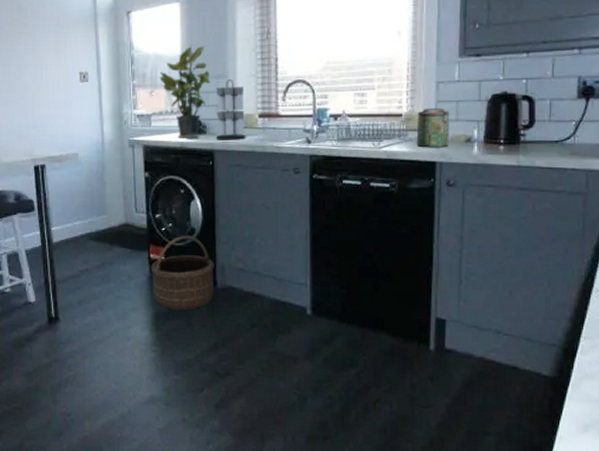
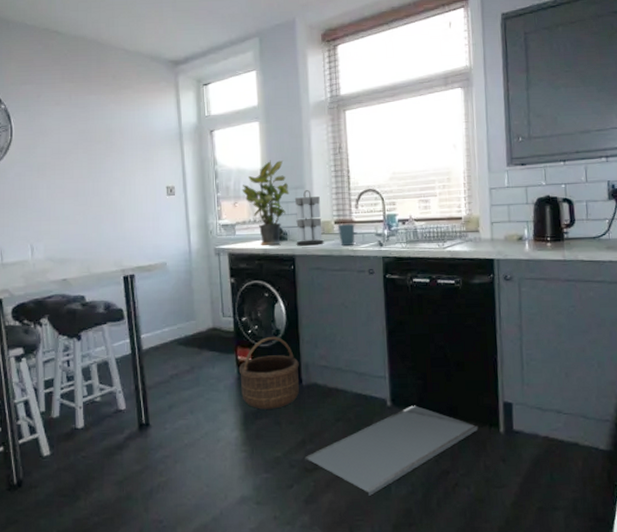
door mat: none [217,315,406,405] -> present [305,405,479,496]
cup: none [261,117,283,141] -> present [337,223,358,246]
canister: present [416,107,450,148] -> none [475,210,504,247]

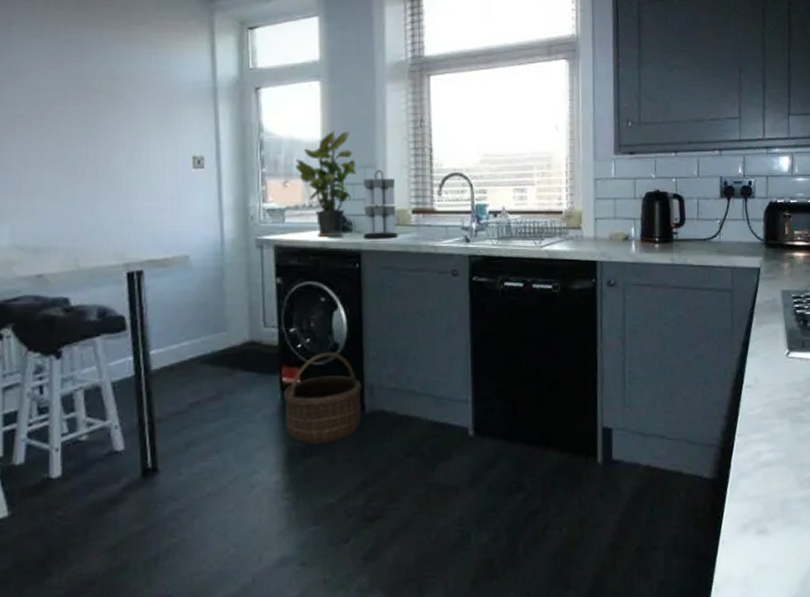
door mat: present [305,405,479,496] -> none [365,434,574,546]
cup: present [337,223,358,246] -> none [415,213,440,240]

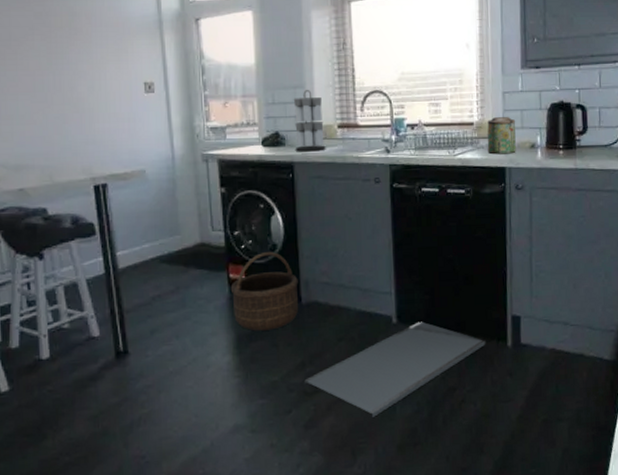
potted plant: present [295,130,357,238] -> none [233,55,287,152]
door mat: none [365,434,574,546] -> present [304,321,486,417]
canister: none [577,205,608,247] -> present [487,116,516,155]

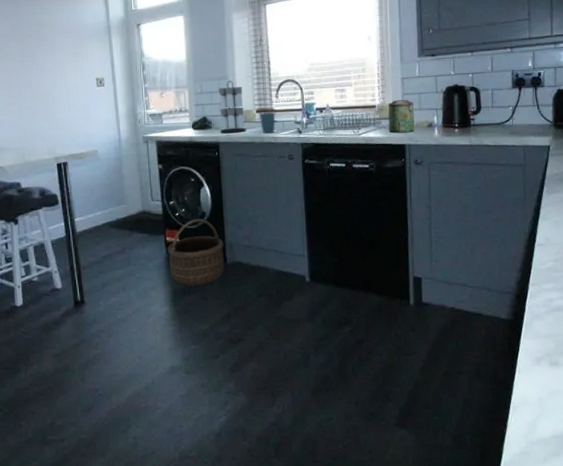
door mat: present [304,321,486,417] -> none [230,281,390,364]
cup: none [341,127,363,152] -> present [259,112,278,133]

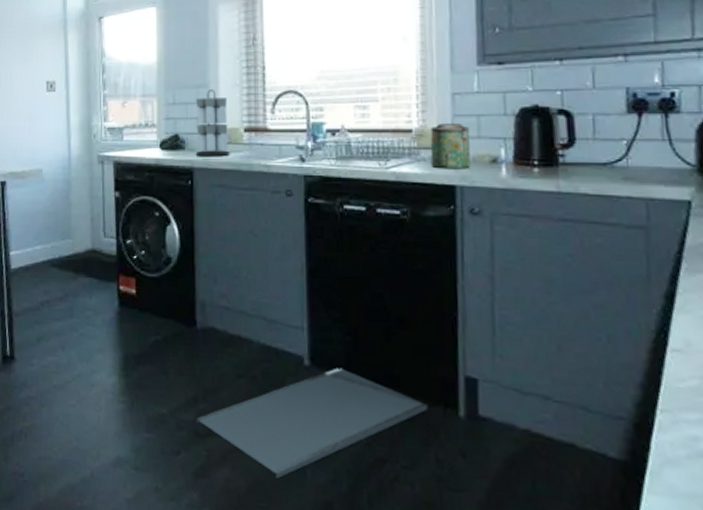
basket: present [167,218,225,287] -> none [120,264,193,354]
door mat: none [230,281,390,364] -> present [196,368,429,479]
cup: present [259,112,278,133] -> none [247,132,273,159]

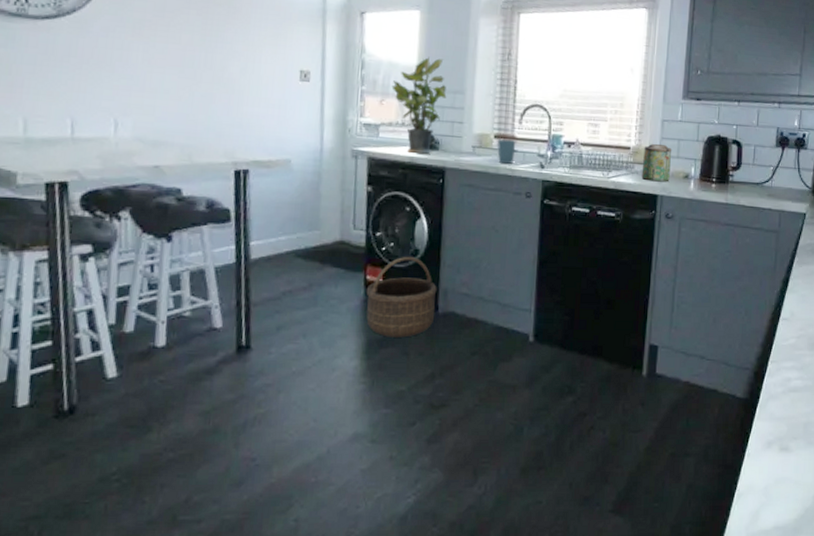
basket: none [120,264,193,354] -> present [366,256,437,338]
potted plant: none [133,52,190,155] -> present [391,56,447,155]
spice rack: present [195,90,230,157] -> none [448,96,481,159]
door mat: present [196,368,429,479] -> none [432,342,621,437]
cup: none [247,132,273,159] -> present [497,139,518,164]

